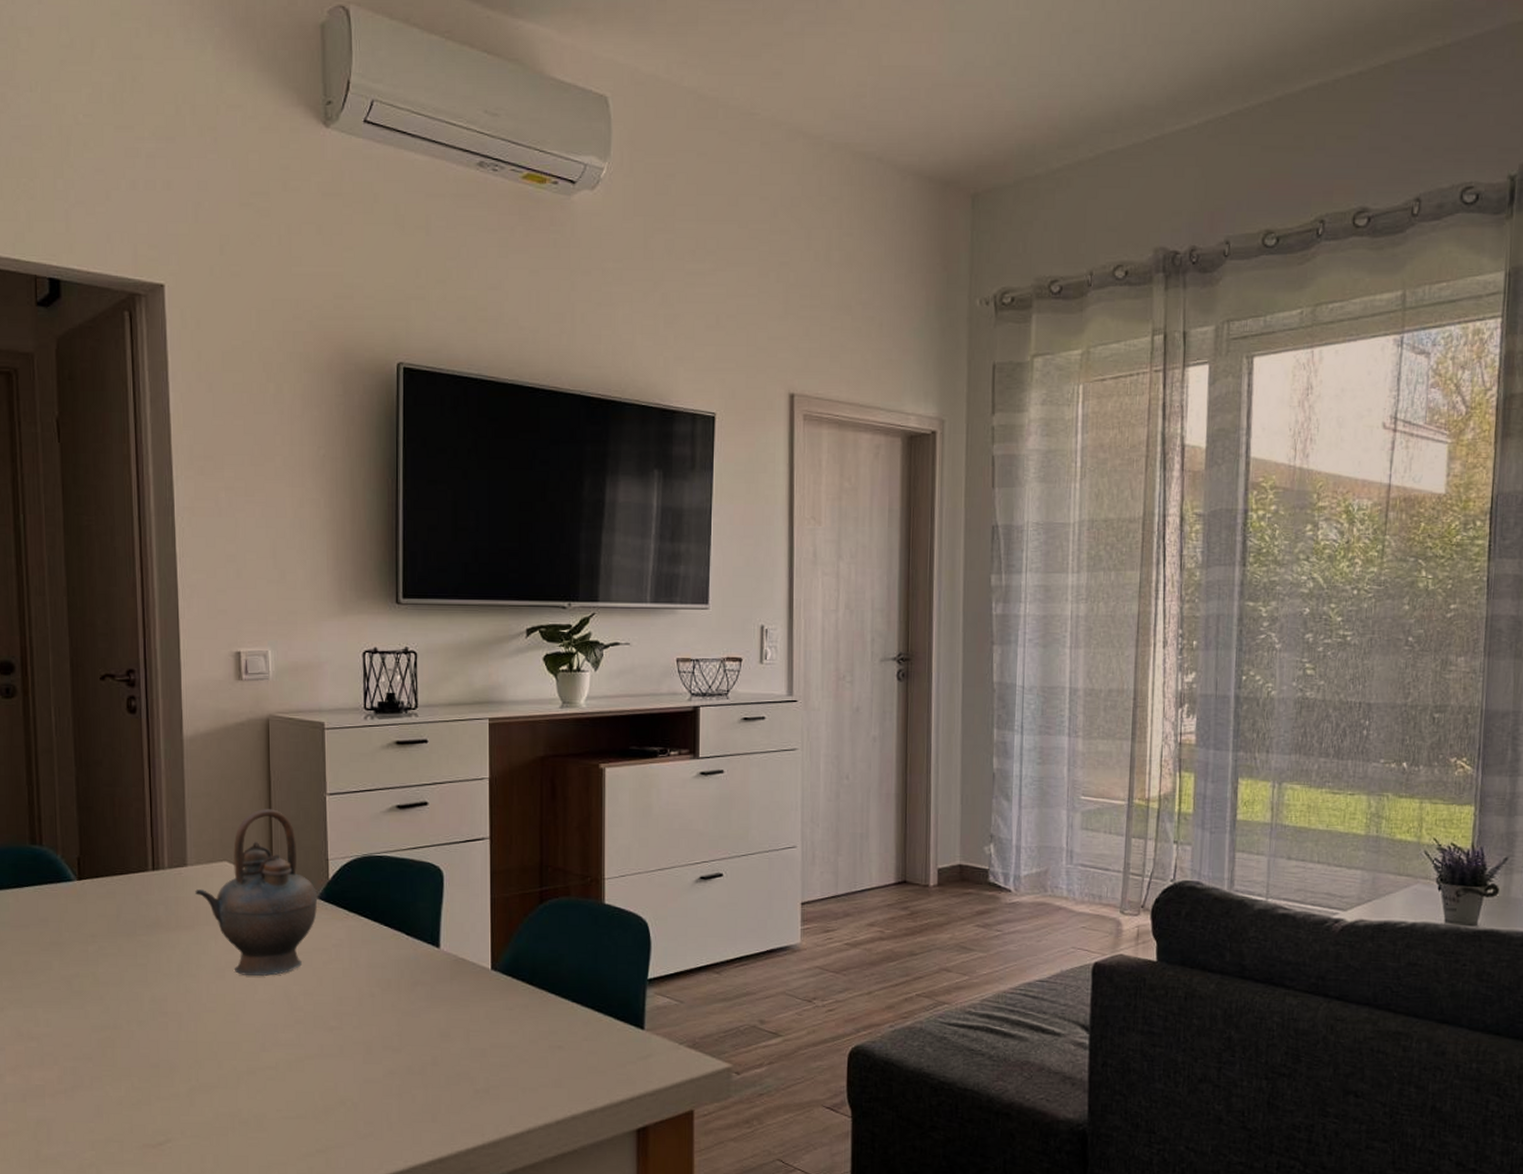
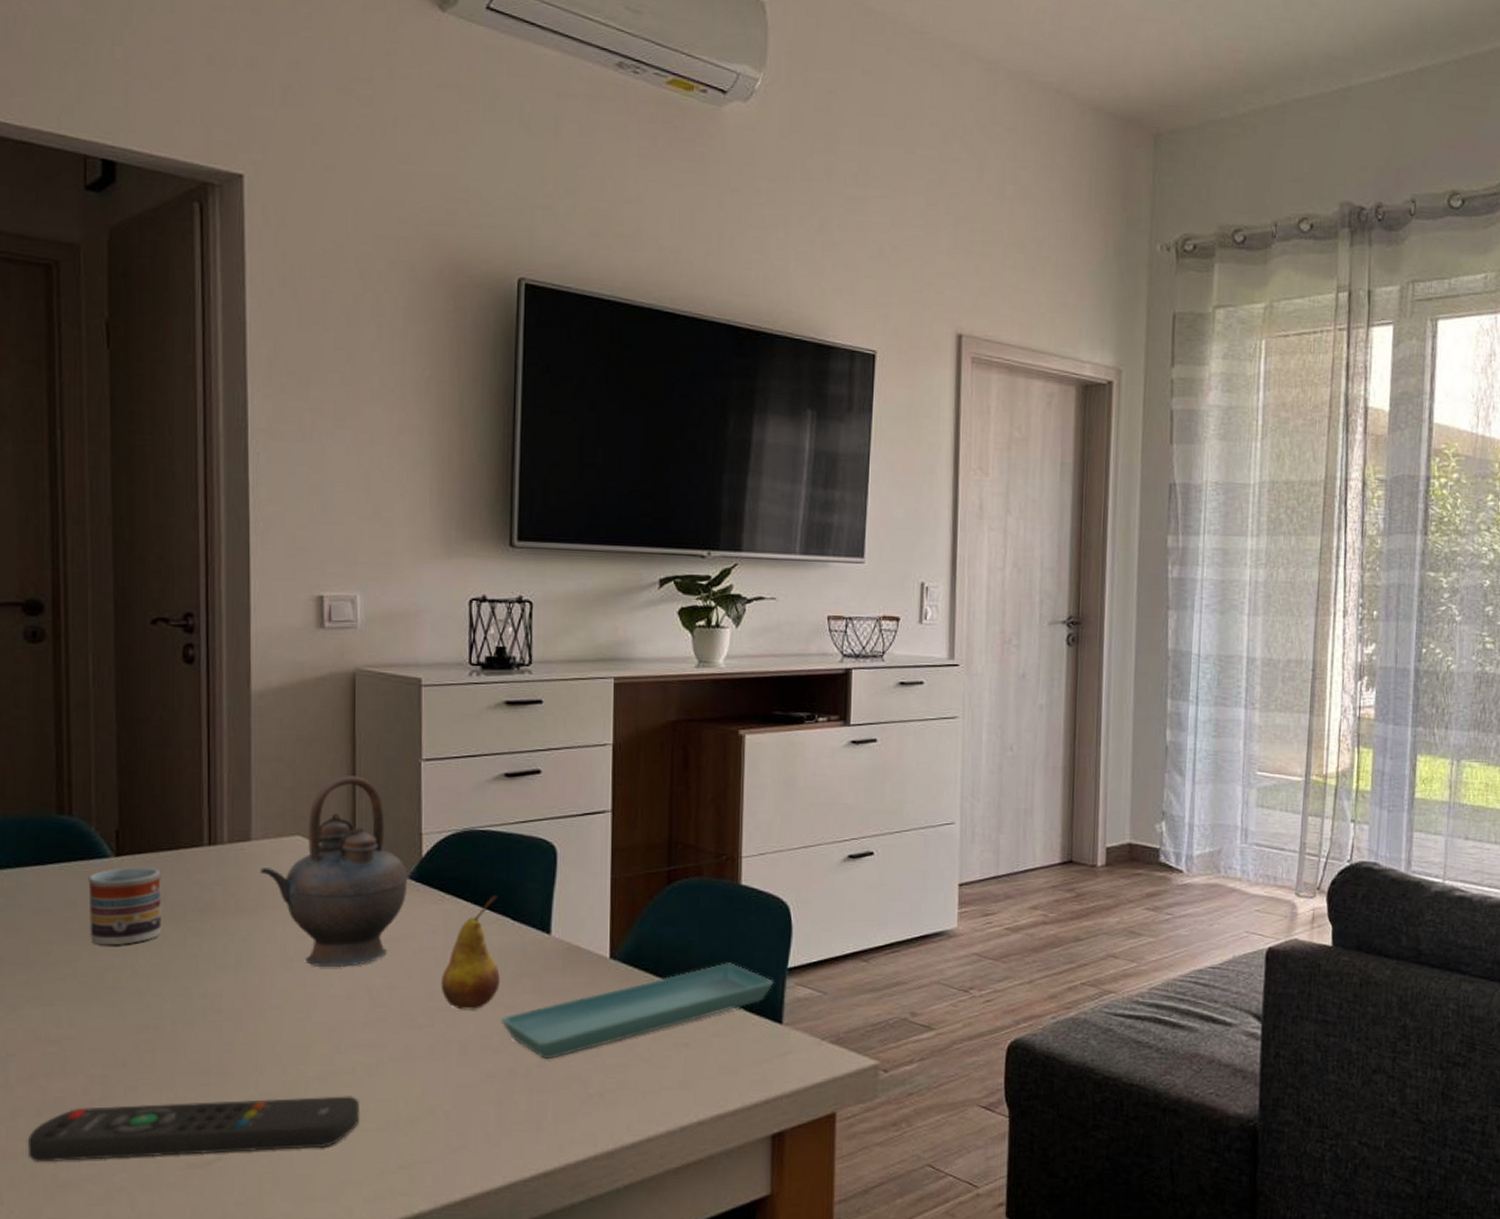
remote control: none [15,1087,283,1140] -> present [27,1096,361,1163]
cup: none [56,889,116,957] -> present [88,867,161,946]
fruit: none [347,913,397,1014] -> present [440,895,500,1010]
saucer: none [399,974,636,1059] -> present [501,963,774,1060]

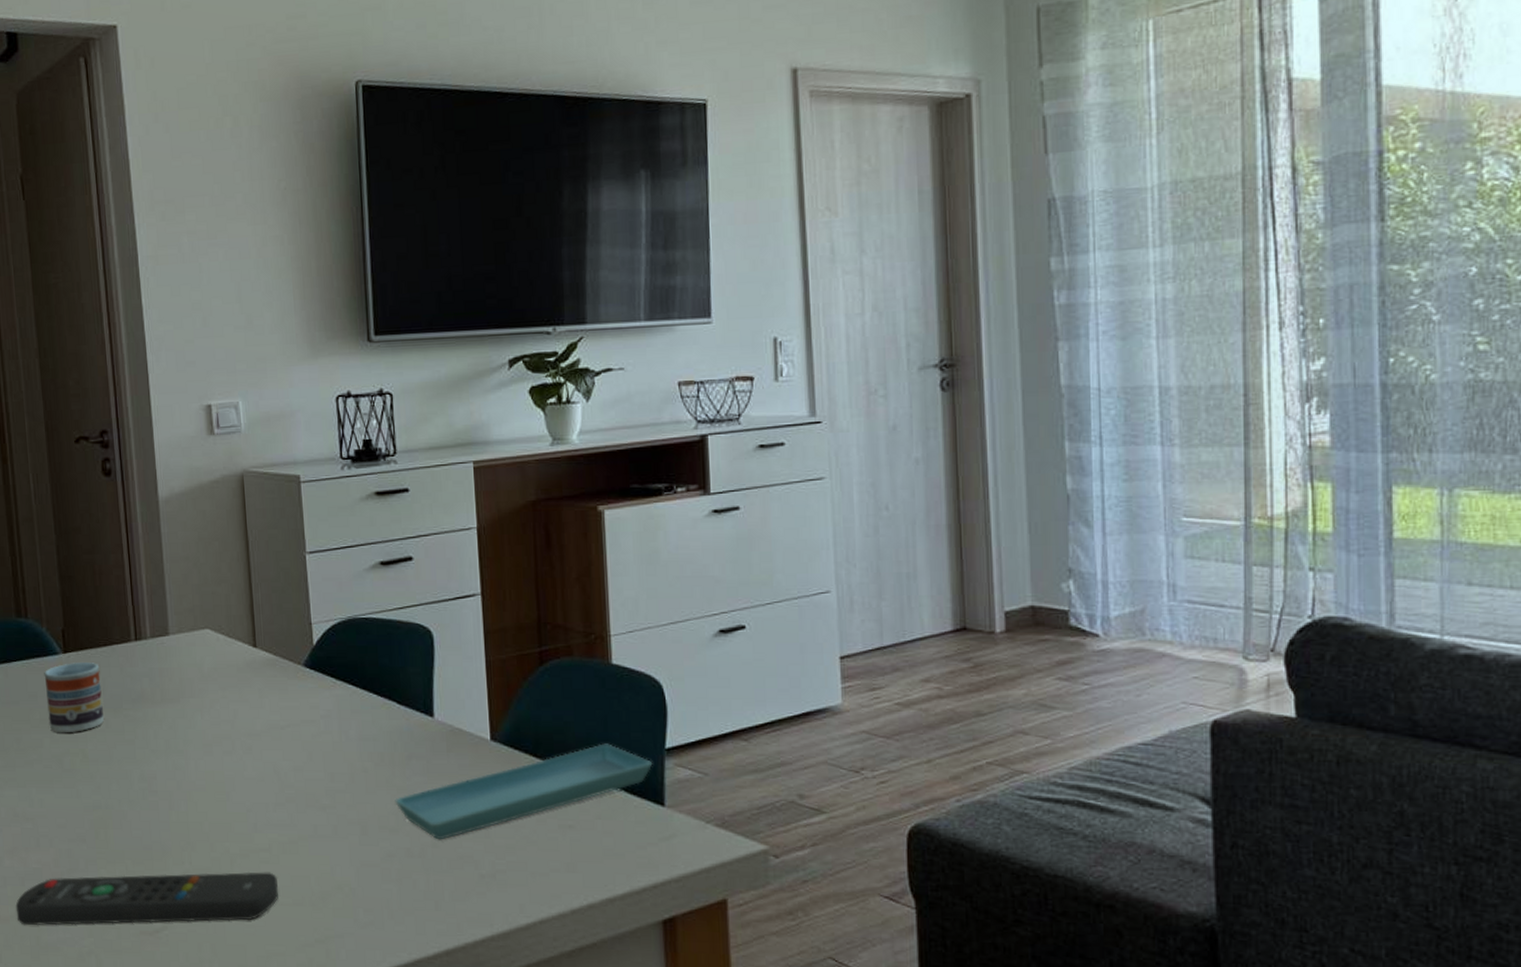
teapot: present [260,776,408,967] -> none [178,571,303,751]
fruit: present [440,895,500,1010] -> none [338,680,391,791]

